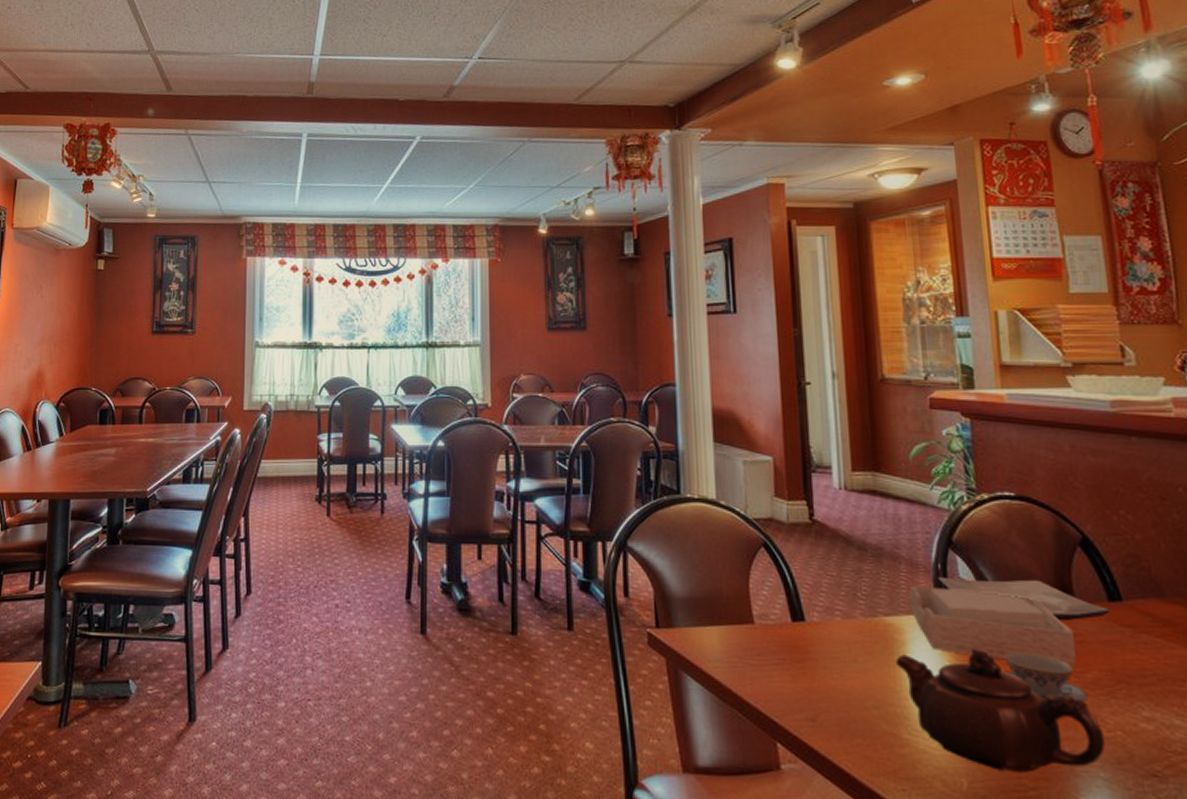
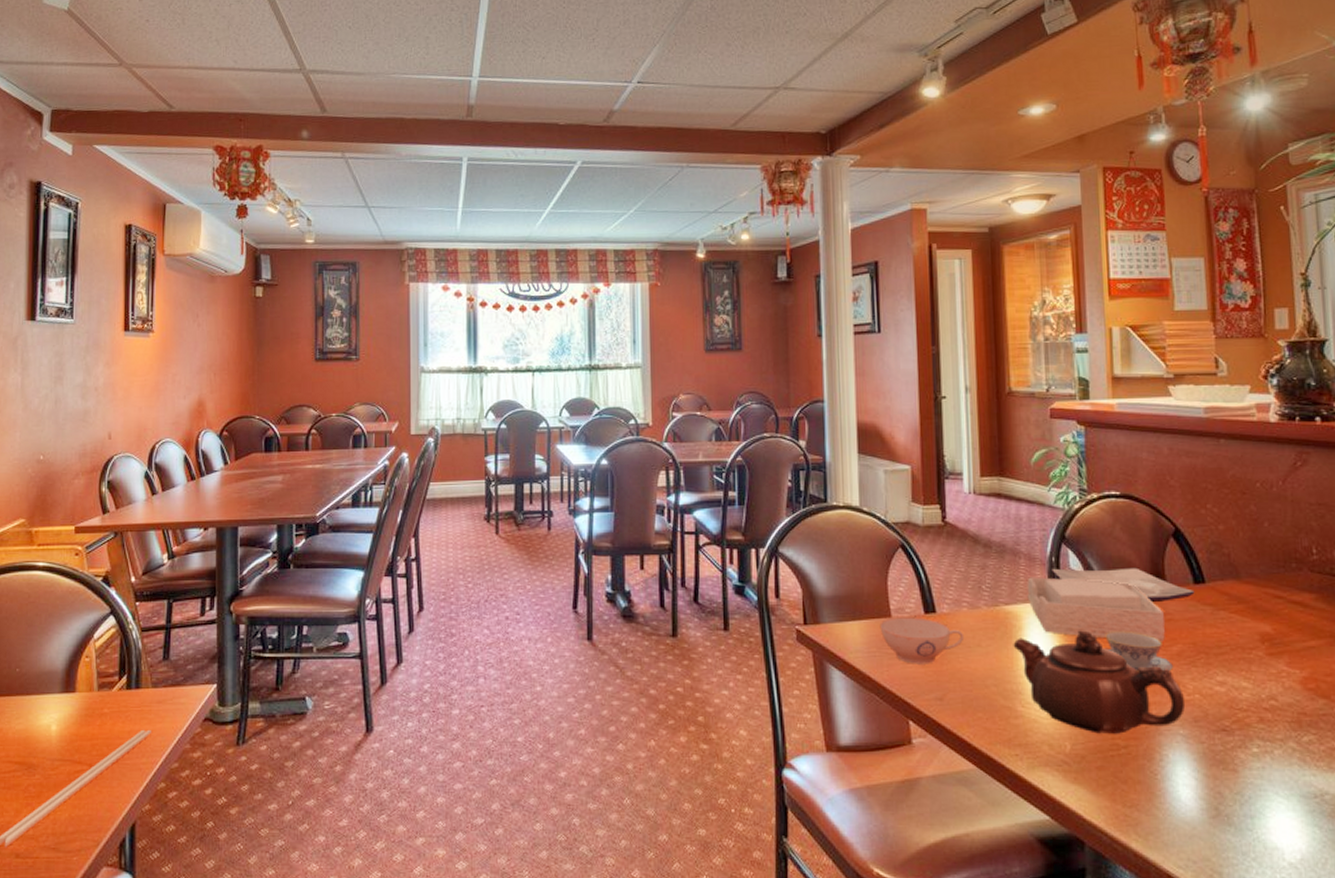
teacup: none [741,624,839,679] -> present [879,617,965,664]

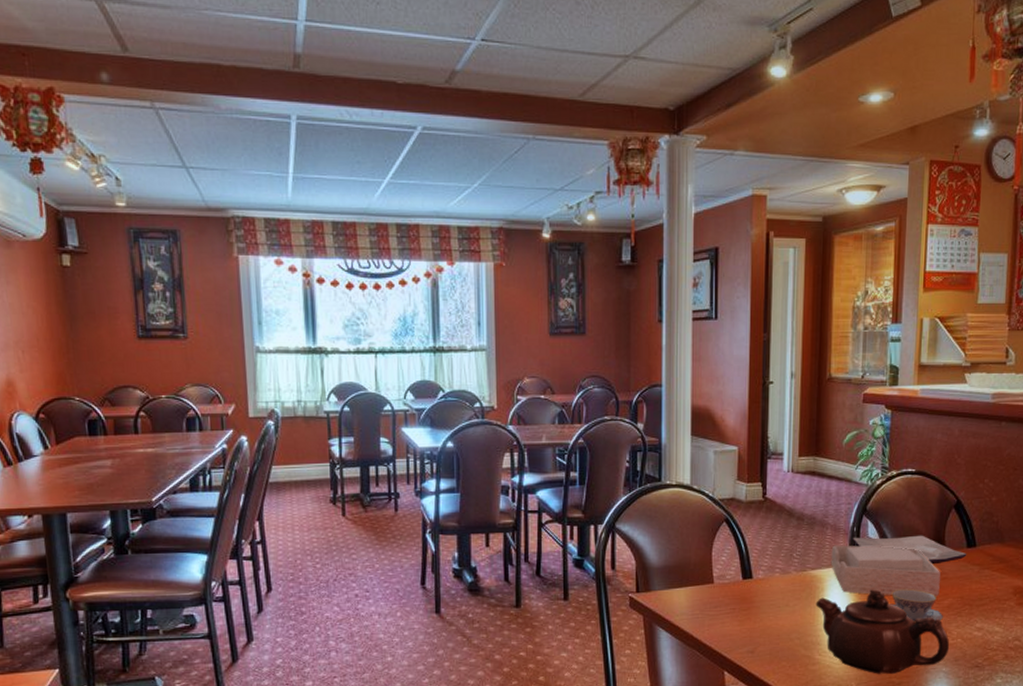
teacup: present [879,617,965,664] -> none [703,583,776,623]

